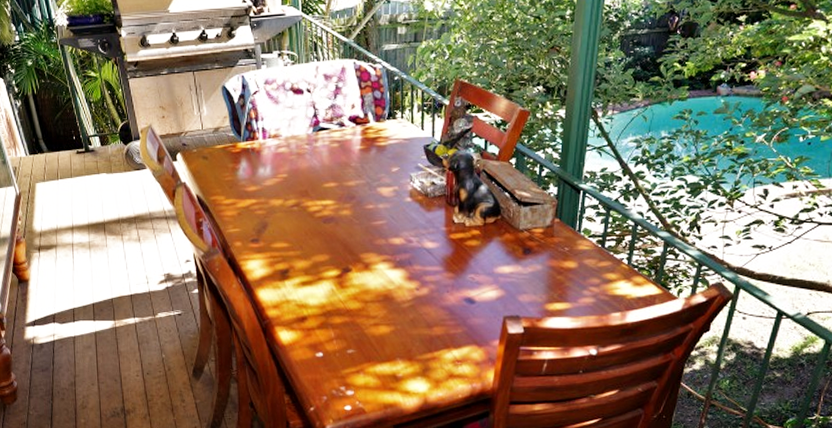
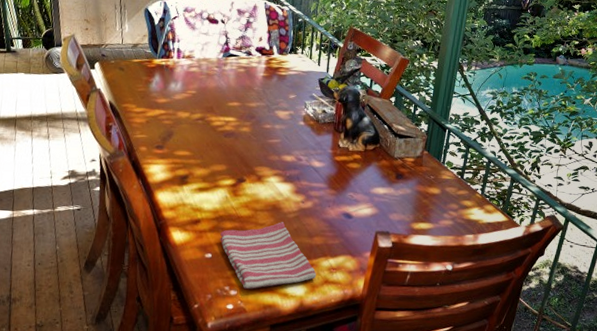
dish towel: none [330,313,439,388] -> present [220,222,316,289]

